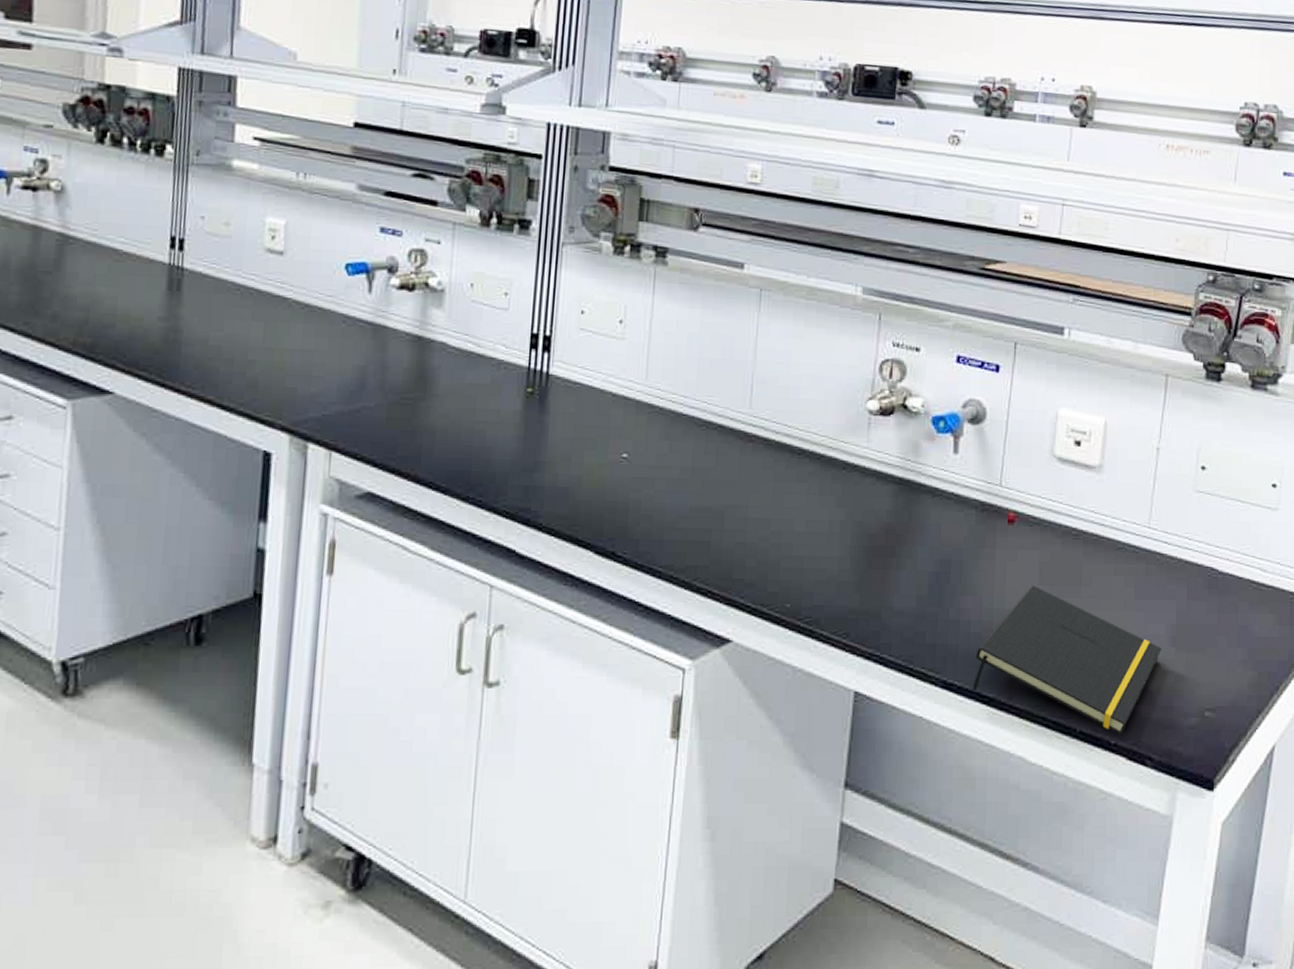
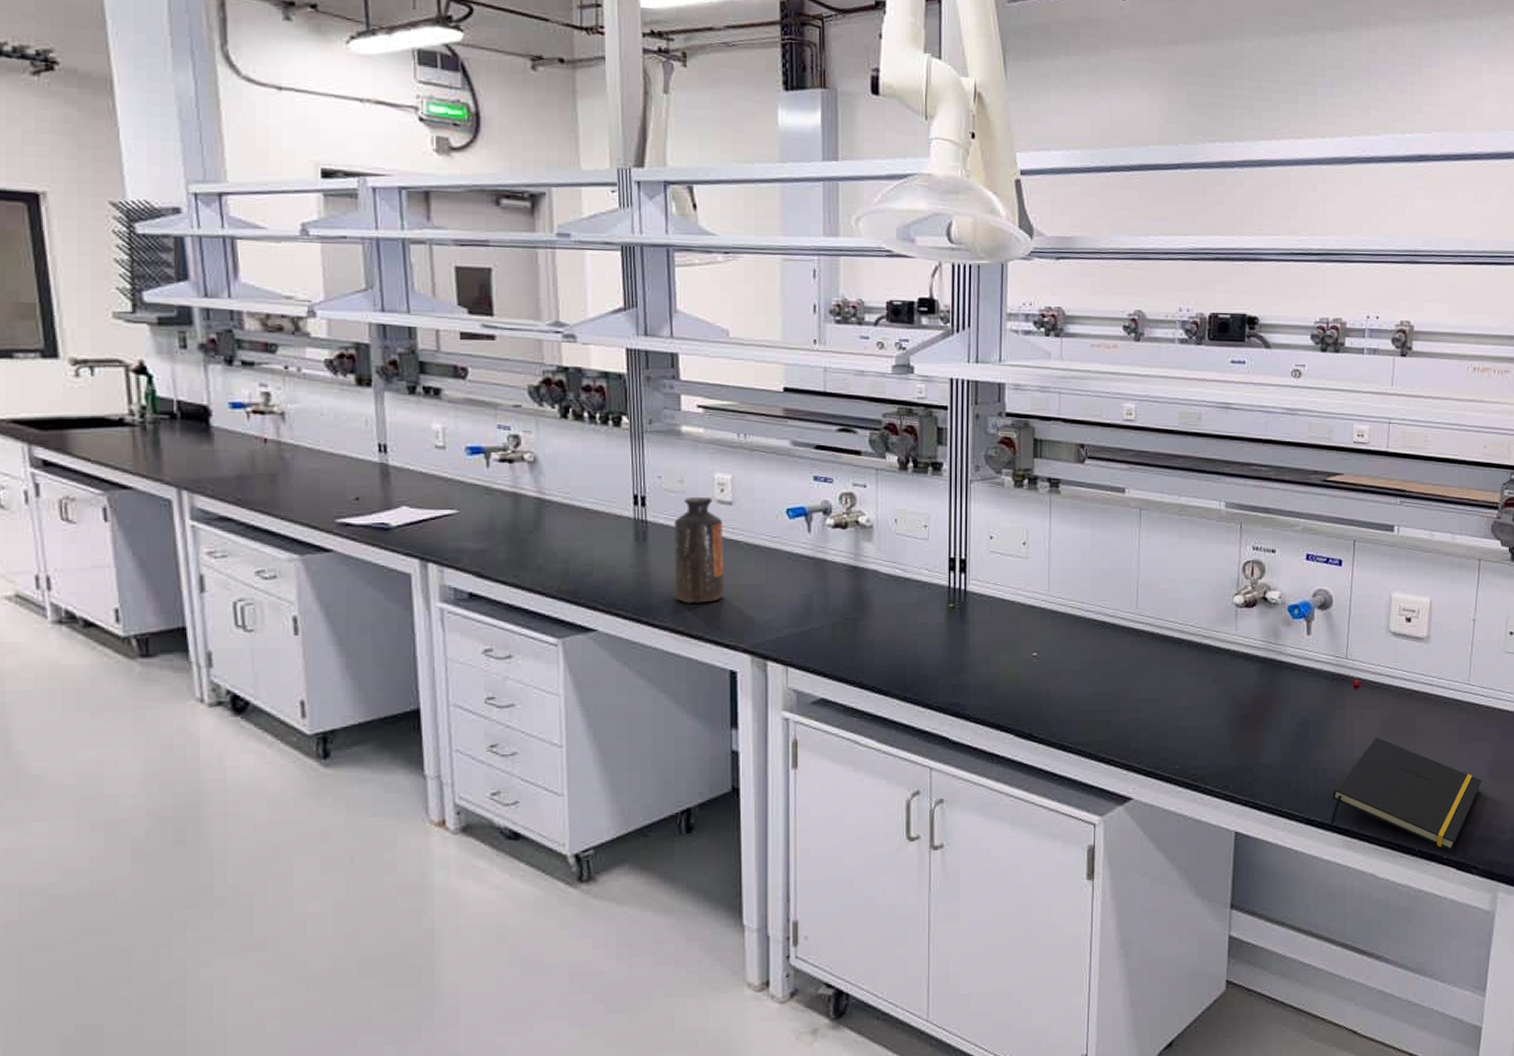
bottle: none [207,242,271,369] -> present [674,496,725,603]

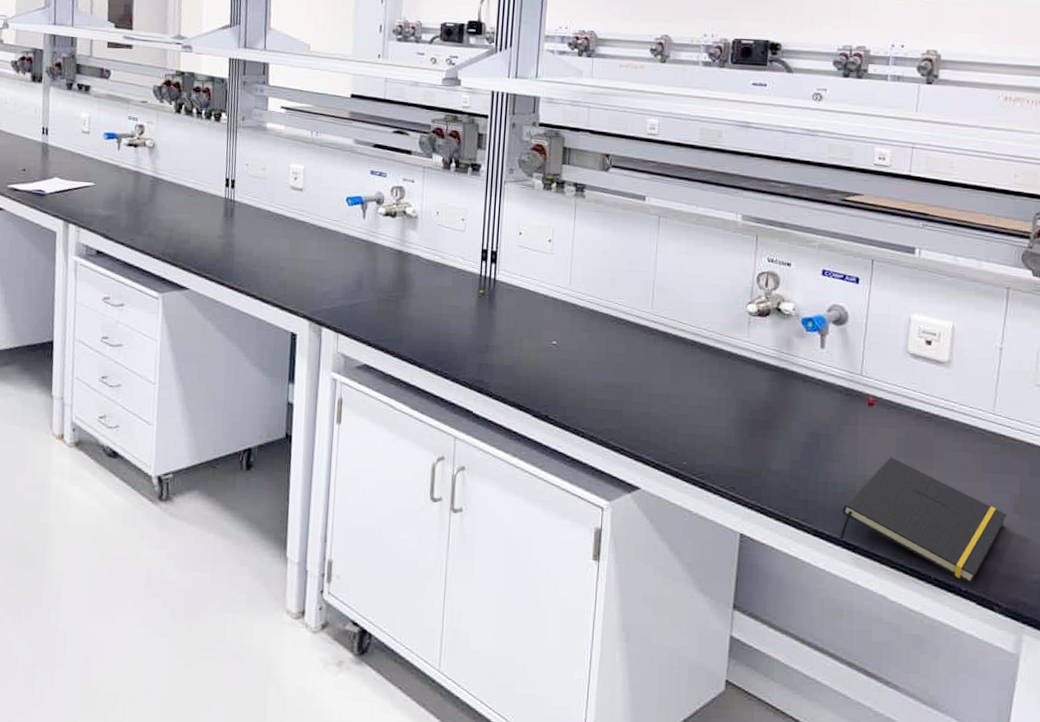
bottle: present [674,496,725,603] -> none [252,182,295,273]

